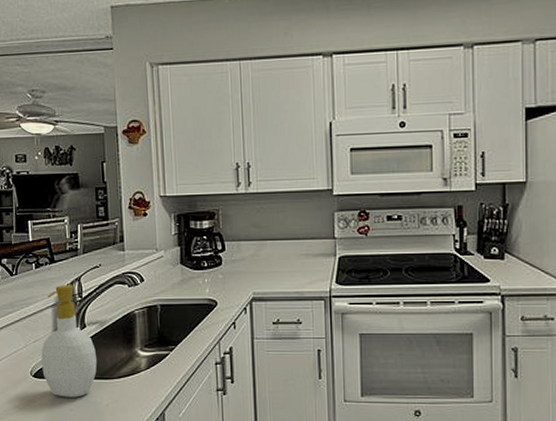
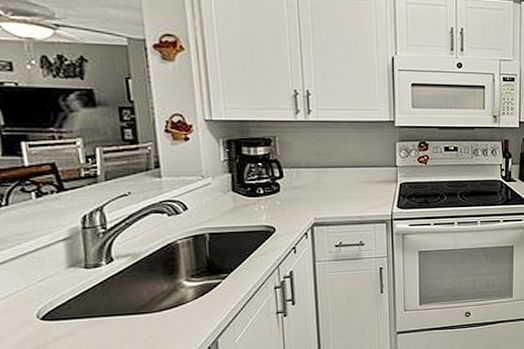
soap bottle: present [41,285,98,398] -> none [51,216,131,338]

